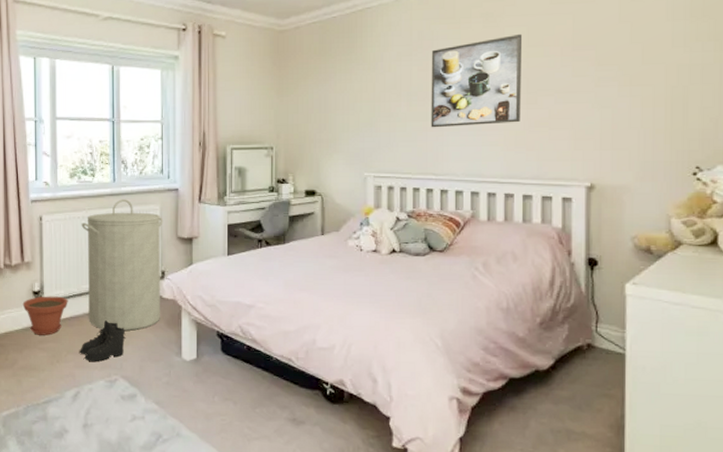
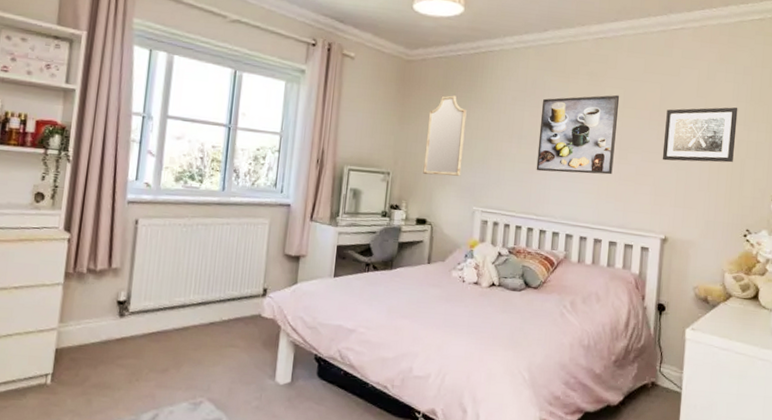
plant pot: present [22,296,68,336] -> none [103,306,157,351]
boots: present [80,319,126,362] -> none [164,336,218,383]
laundry hamper: present [81,199,163,331] -> none [178,209,271,350]
home mirror: none [307,60,348,145] -> present [423,95,467,176]
wall art: none [580,28,675,100] -> present [662,107,738,163]

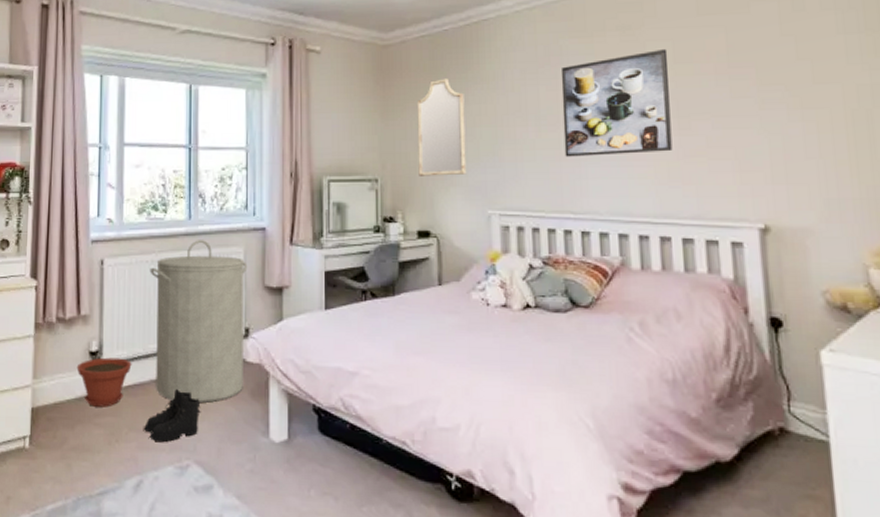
plant pot: none [103,306,157,351] -> present [76,357,132,407]
boots: none [164,336,218,383] -> present [144,388,201,443]
laundry hamper: none [178,209,271,350] -> present [150,240,248,403]
wall art: present [662,107,738,163] -> none [739,42,853,125]

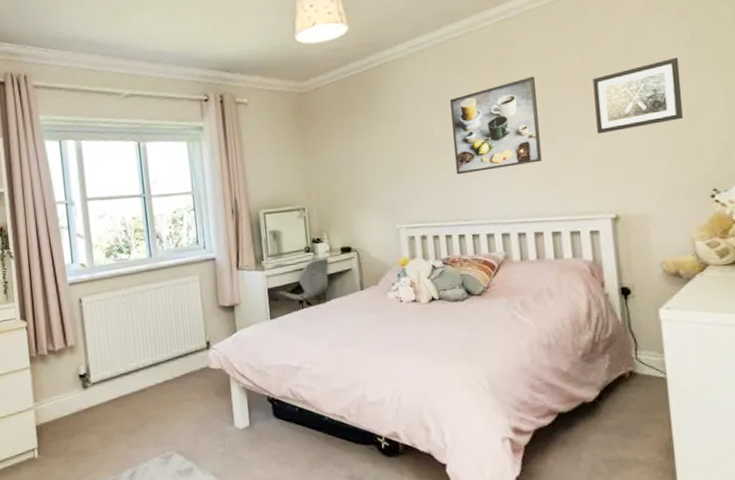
plant pot: present [76,357,132,407] -> none [69,377,116,419]
boots: present [144,388,201,443] -> none [132,396,177,440]
laundry hamper: present [150,240,248,403] -> none [121,273,210,405]
home mirror: present [416,78,467,176] -> none [332,117,378,202]
wall art: none [739,42,853,125] -> present [593,58,683,134]

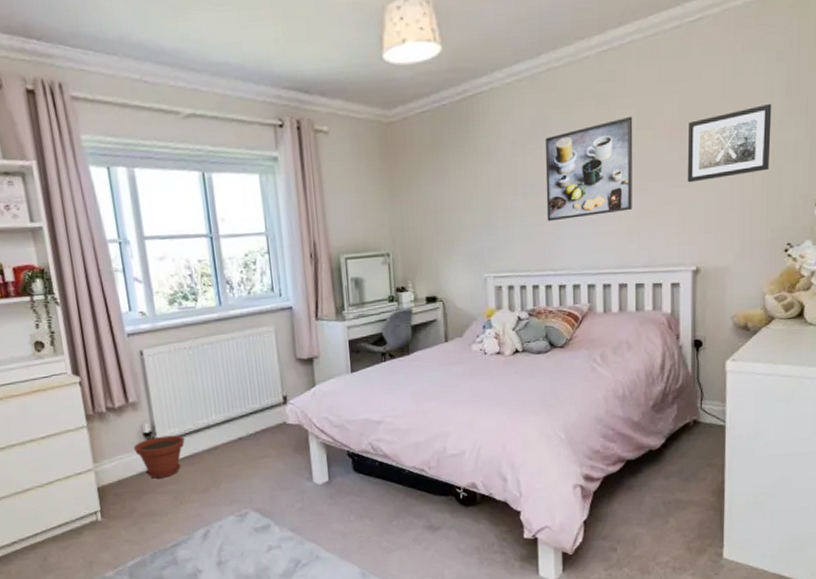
plant pot: none [69,377,116,419] -> present [133,435,185,479]

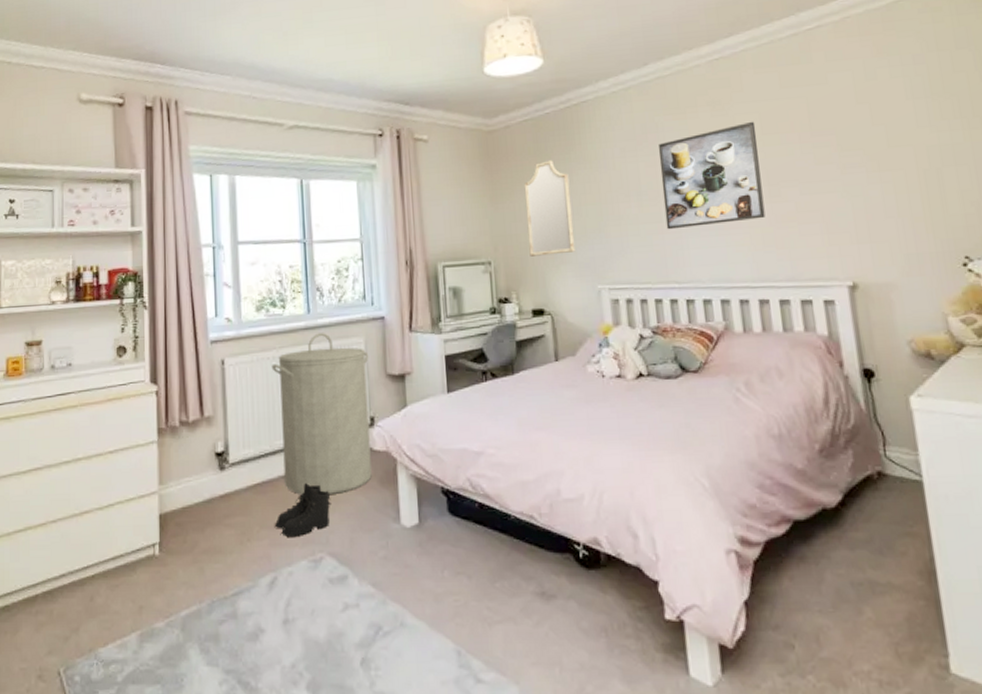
plant pot: present [133,435,185,479] -> none [203,457,259,508]
laundry hamper: none [188,323,287,463] -> present [271,333,372,494]
boots: none [204,453,253,499] -> present [275,482,331,538]
home mirror: none [420,153,466,248] -> present [523,160,576,257]
wall art: present [687,104,772,183] -> none [820,107,925,189]

